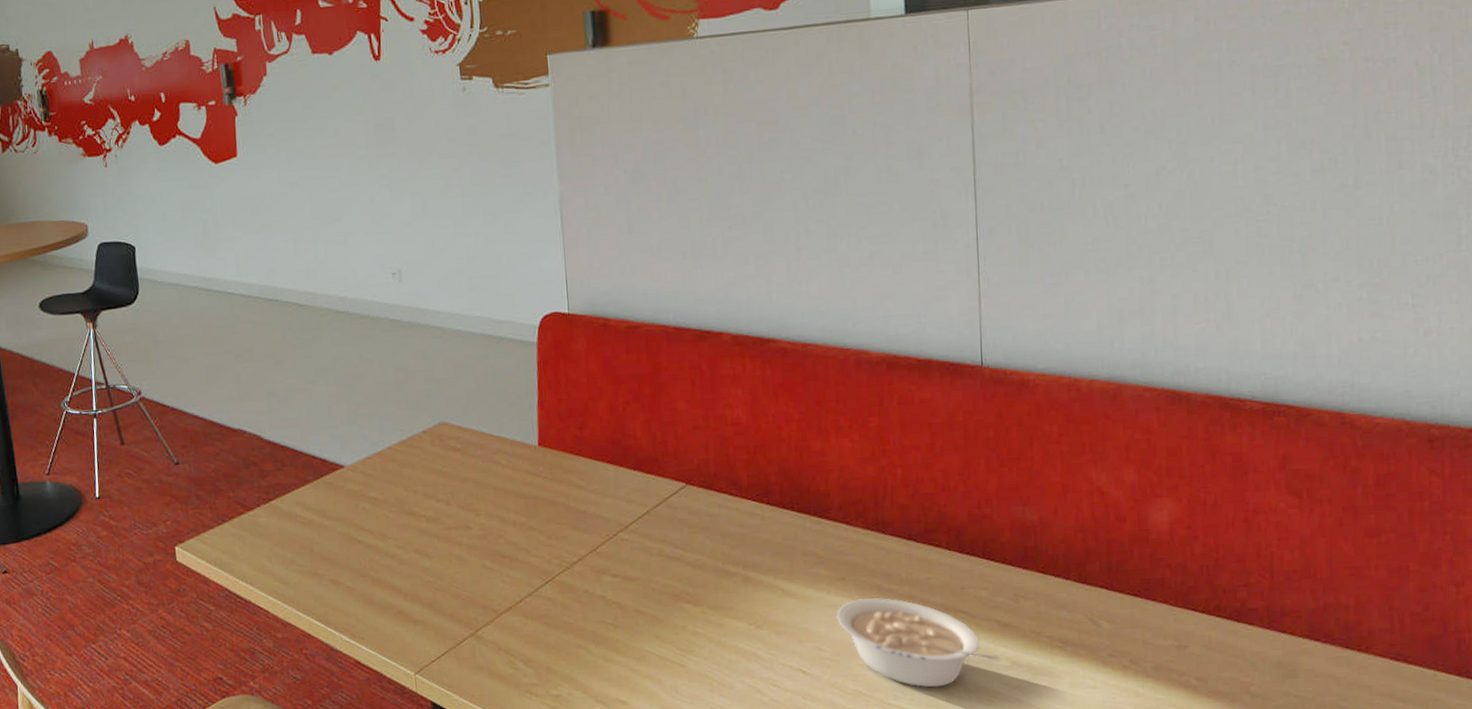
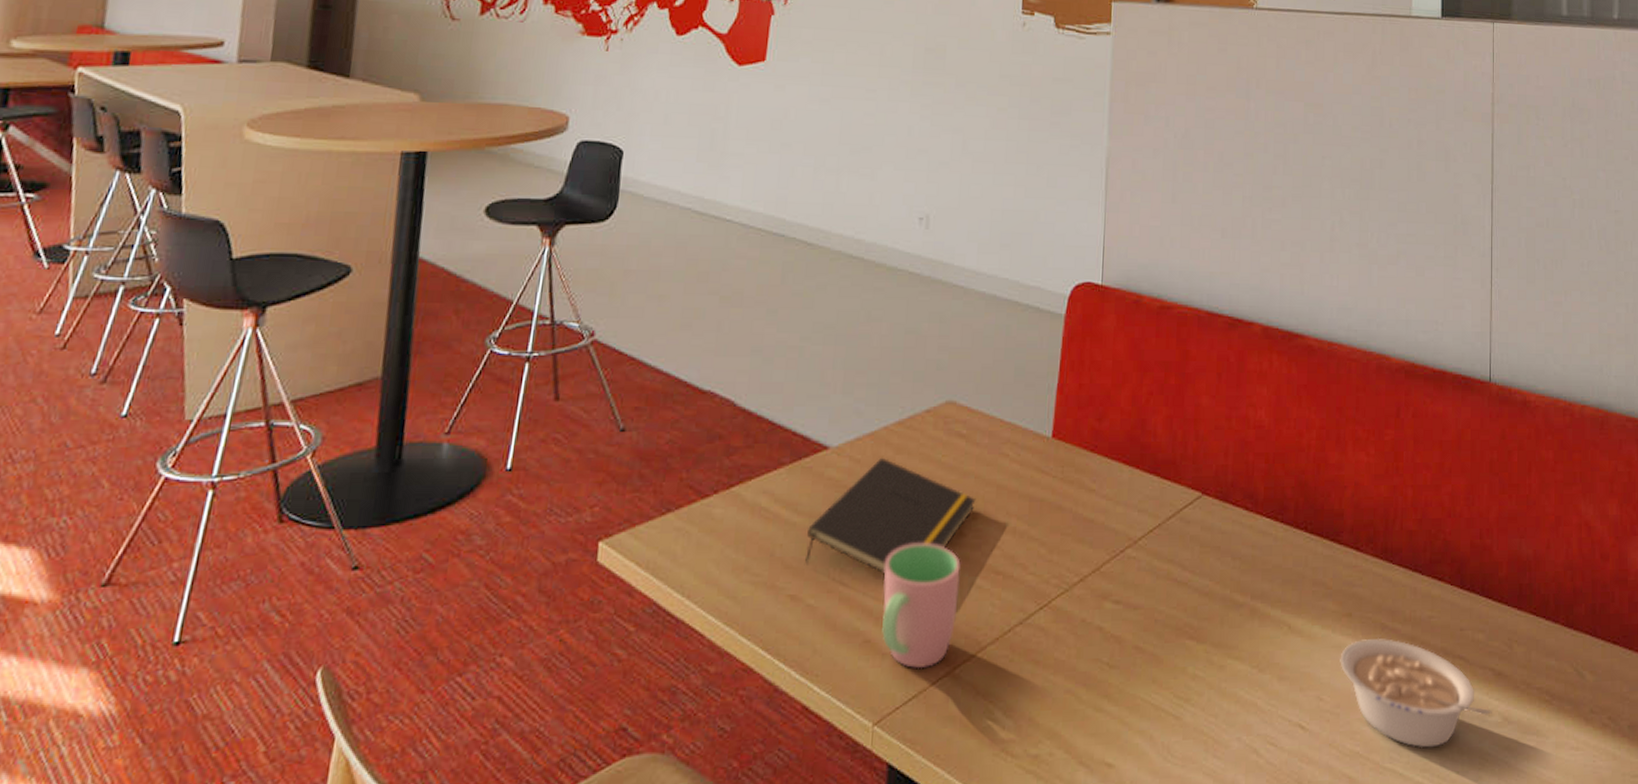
notepad: none [337,471,477,562] -> present [805,457,976,574]
cup: none [406,535,474,632] -> present [882,542,961,669]

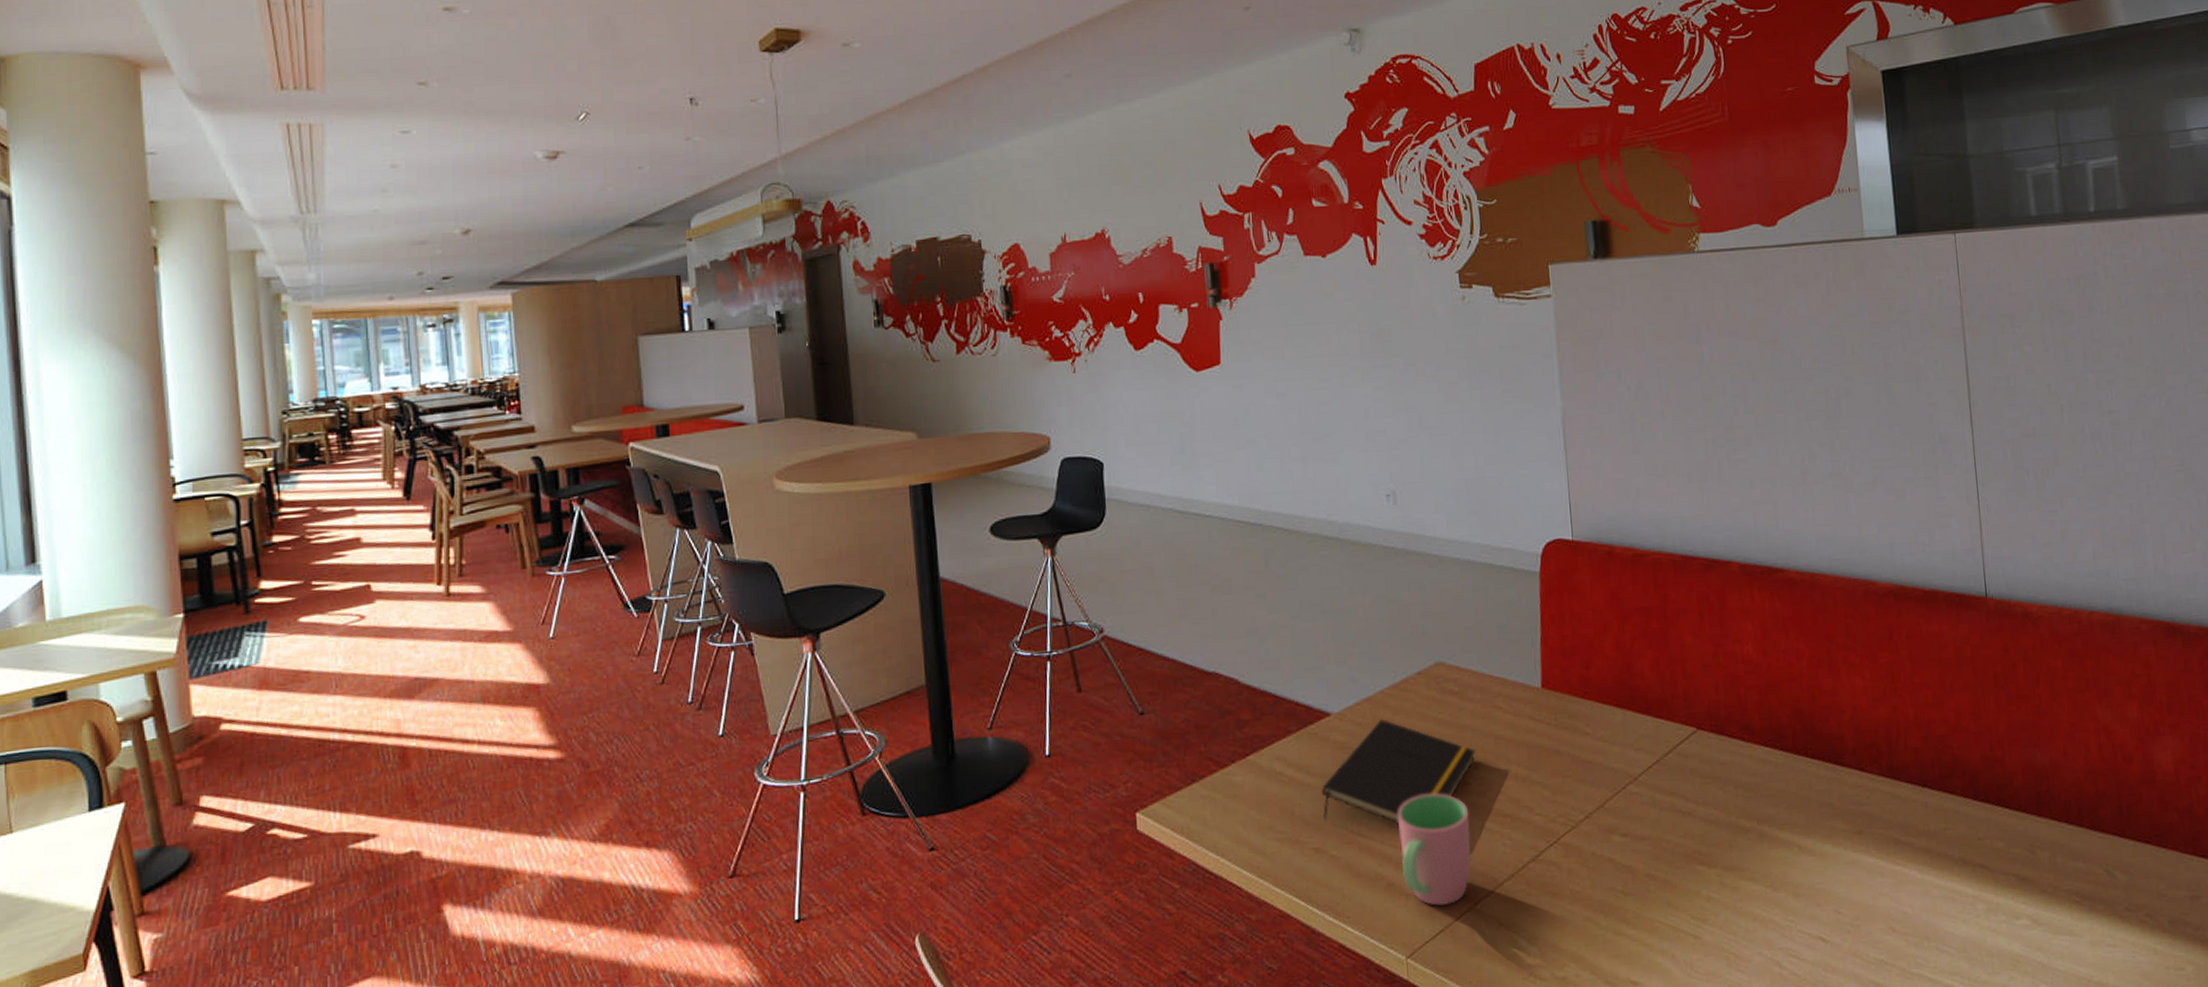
legume: present [1340,637,1492,749] -> none [1855,852,2020,953]

